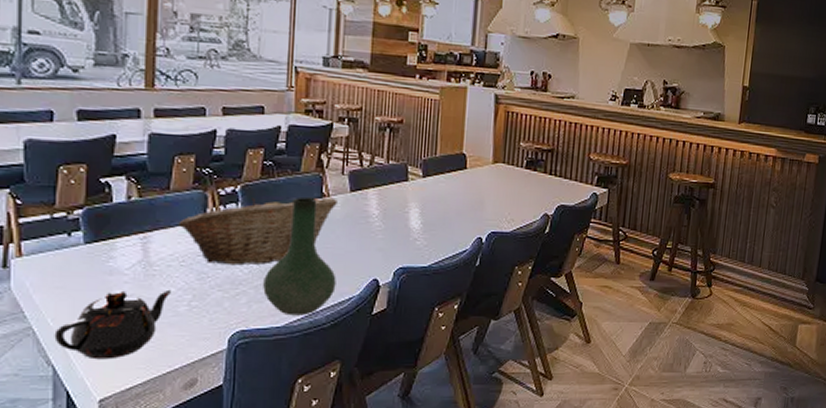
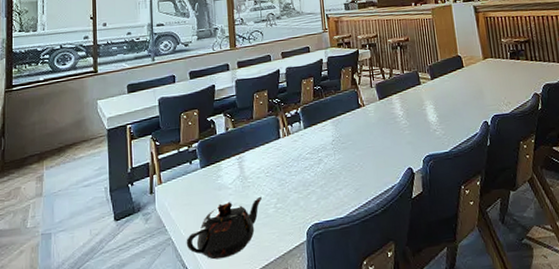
fruit basket: present [178,197,337,266] -> none [261,106,371,172]
vase: present [263,198,336,316] -> none [326,109,381,207]

